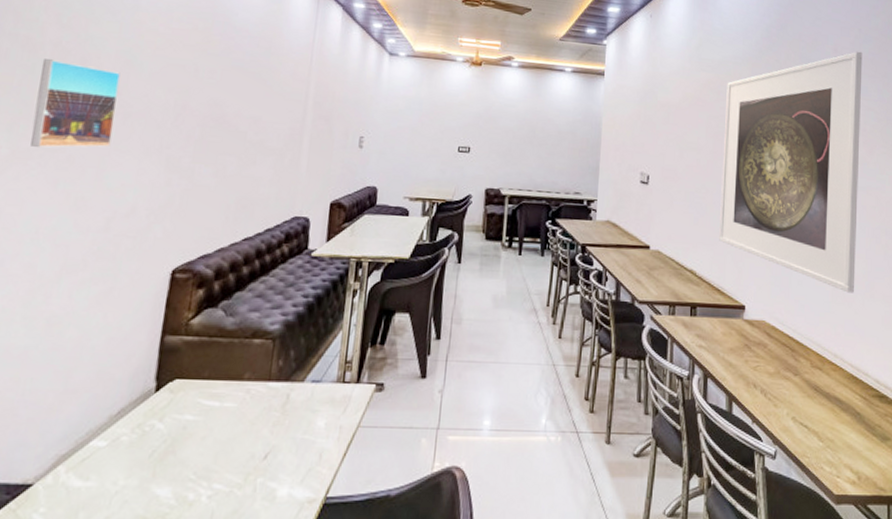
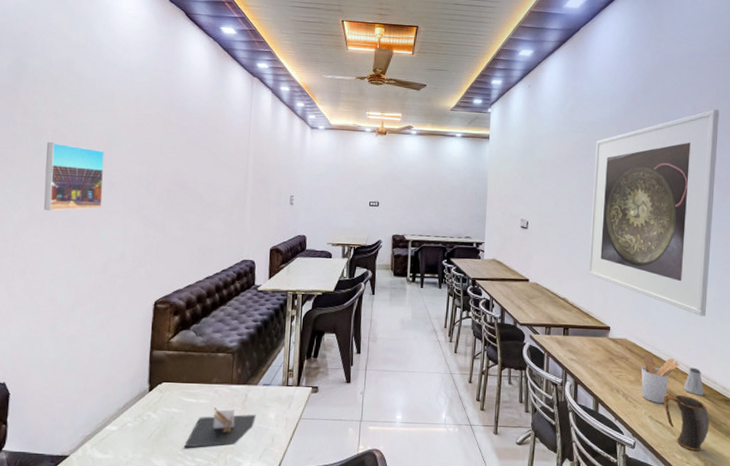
napkin holder: none [198,413,300,470] -> present [184,407,256,448]
utensil holder: none [782,338,826,401] -> present [641,353,680,403]
mug: none [807,390,862,462] -> present [663,395,710,452]
saltshaker: none [831,356,855,391] -> present [683,367,704,395]

